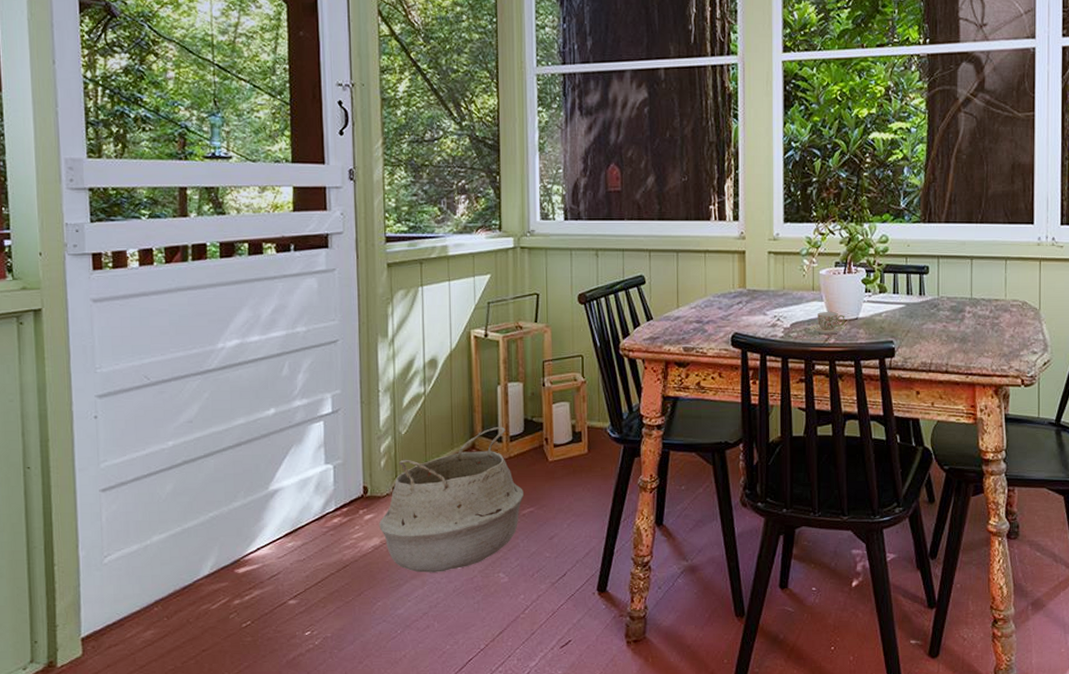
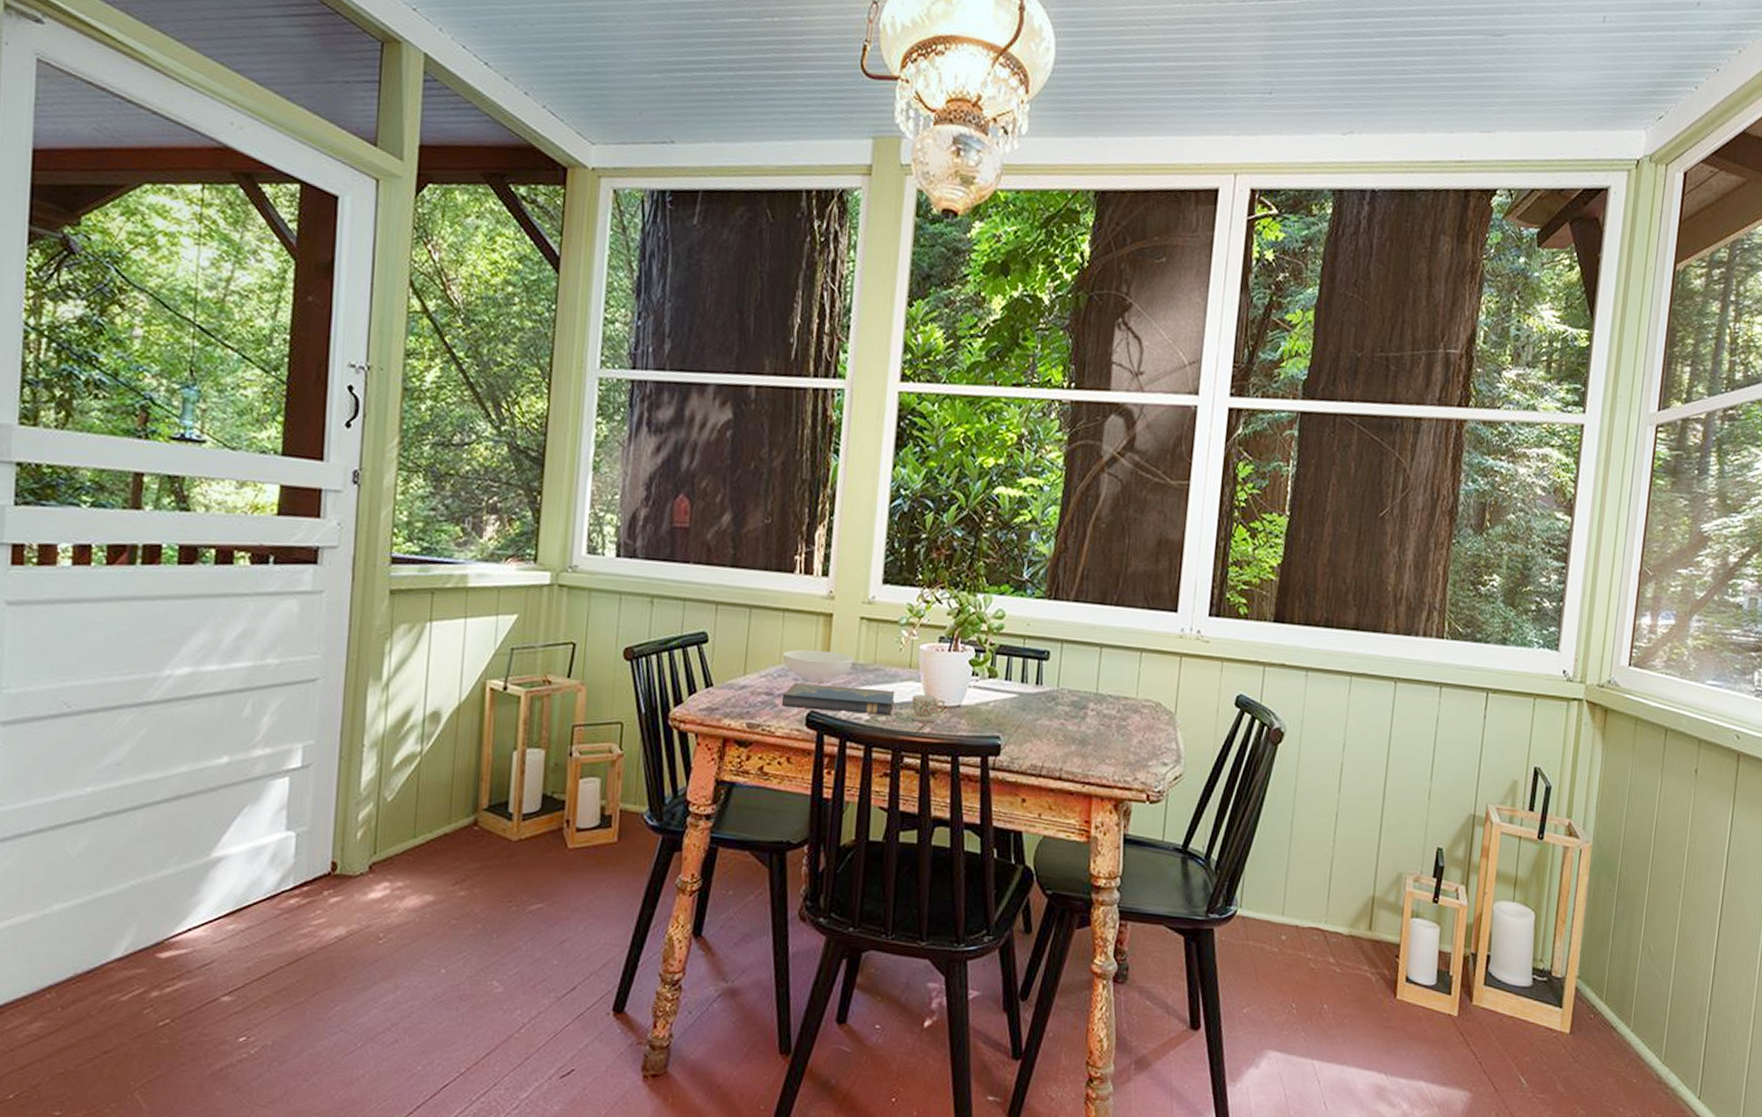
woven basket: present [379,427,523,573] -> none [347,801,533,975]
bowl: none [707,282,767,309] -> present [782,649,855,683]
hardcover book: none [710,310,803,332] -> present [781,682,895,716]

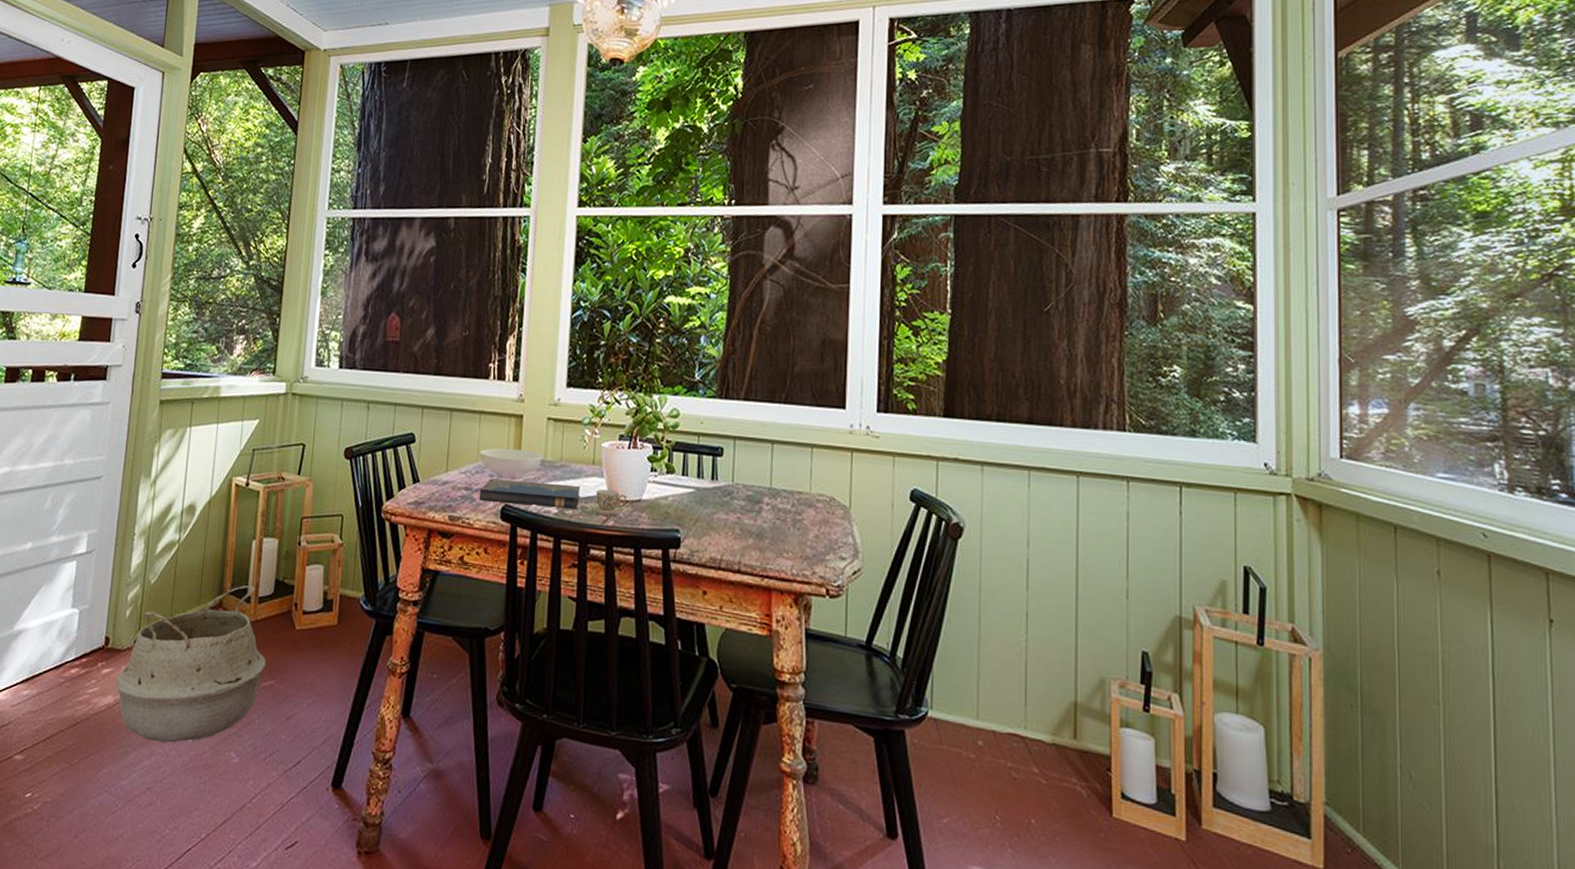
woven basket: none [347,801,533,975] -> present [115,585,266,743]

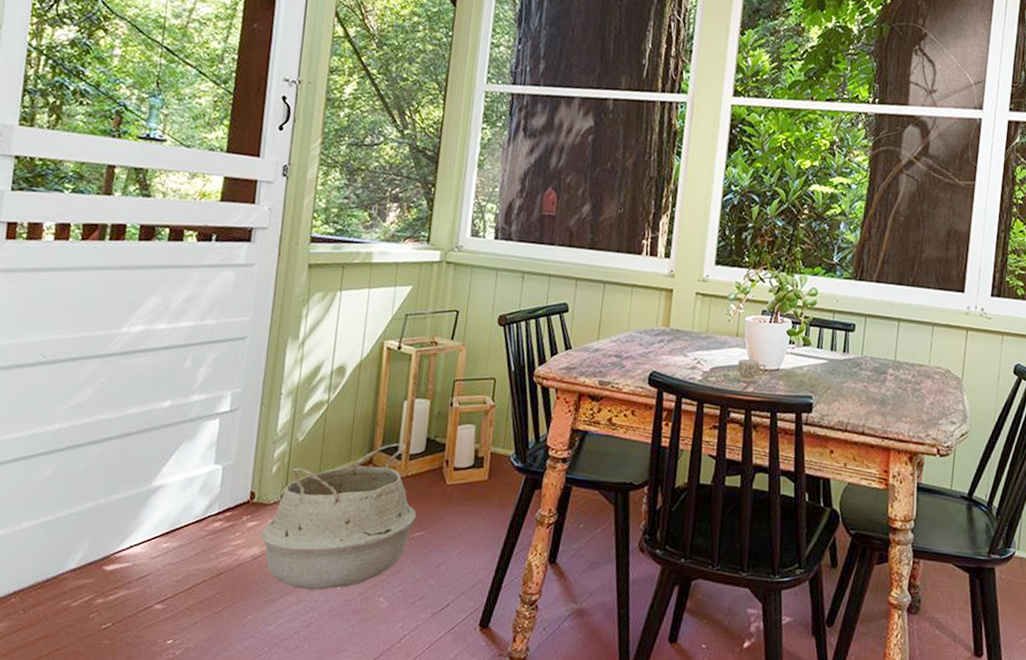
bowl: present [479,448,544,479] -> none [630,319,691,348]
hardcover book: present [479,478,581,509] -> none [628,347,724,377]

